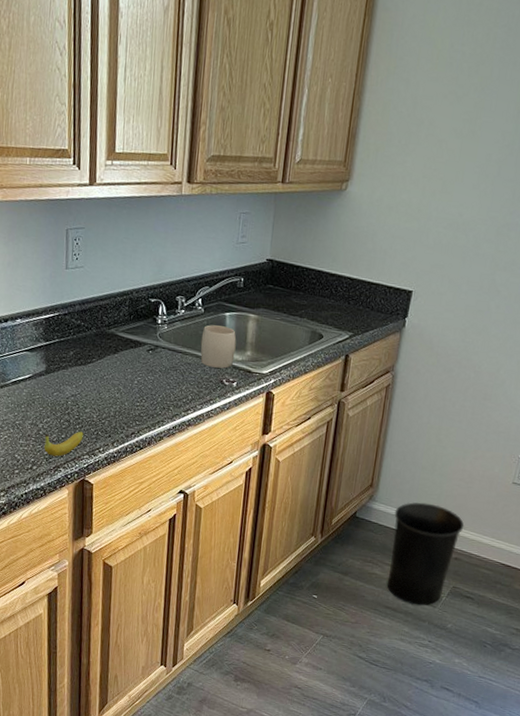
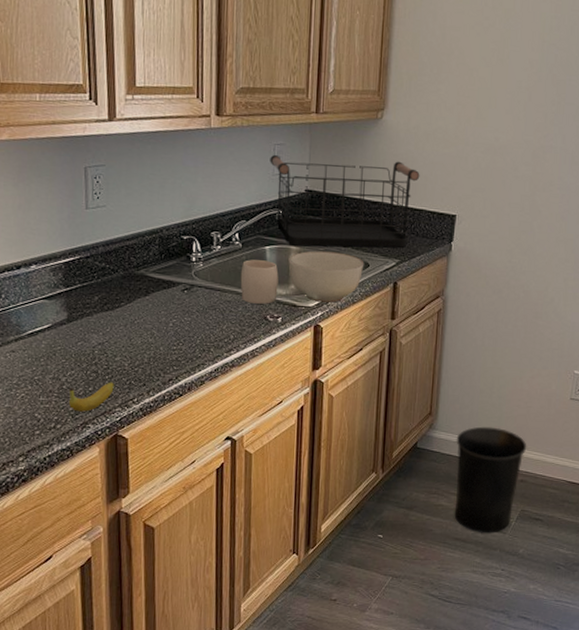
dish rack: none [235,222,380,321] -> present [270,154,420,248]
bowl: none [246,319,319,371] -> present [288,251,365,303]

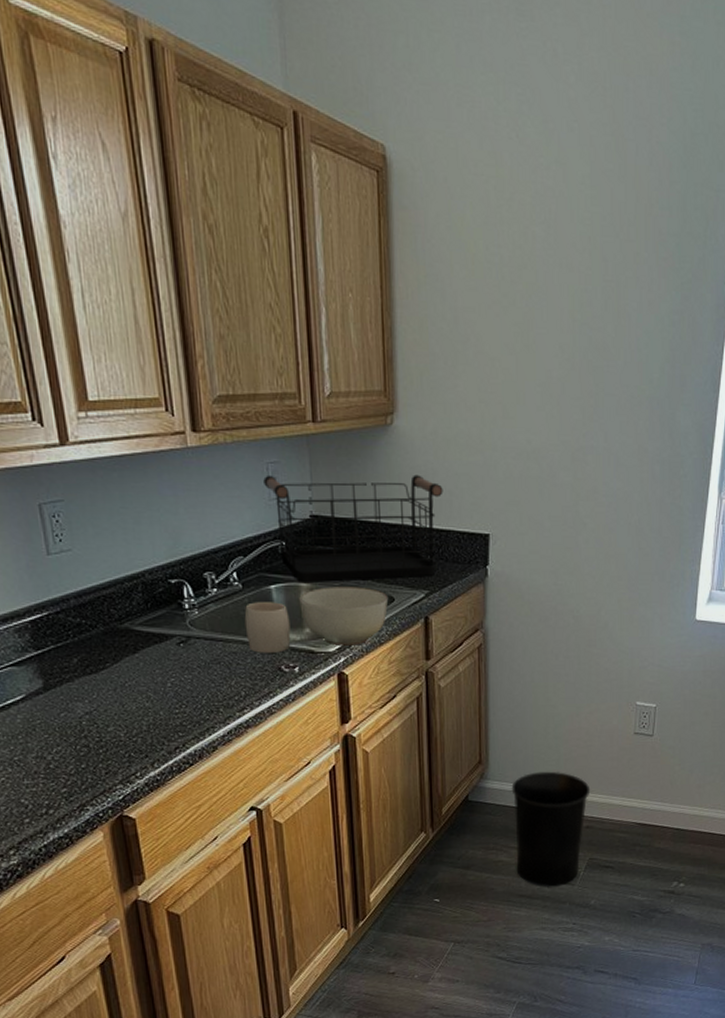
fruit: present [68,382,114,412] -> none [57,756,111,793]

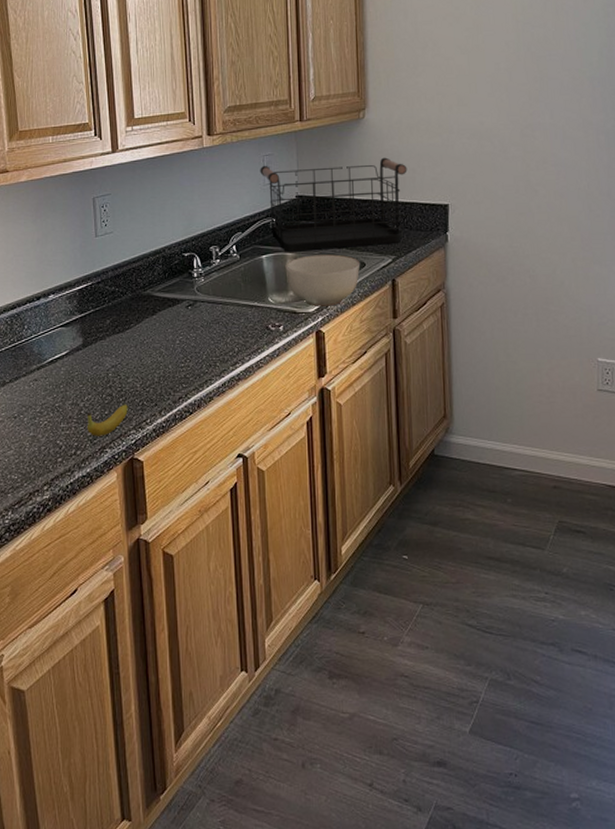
fruit: none [57,756,111,793] -> present [86,404,128,436]
mug: present [244,602,291,654] -> none [240,269,277,315]
waste bin: present [511,771,591,887] -> none [476,427,556,550]

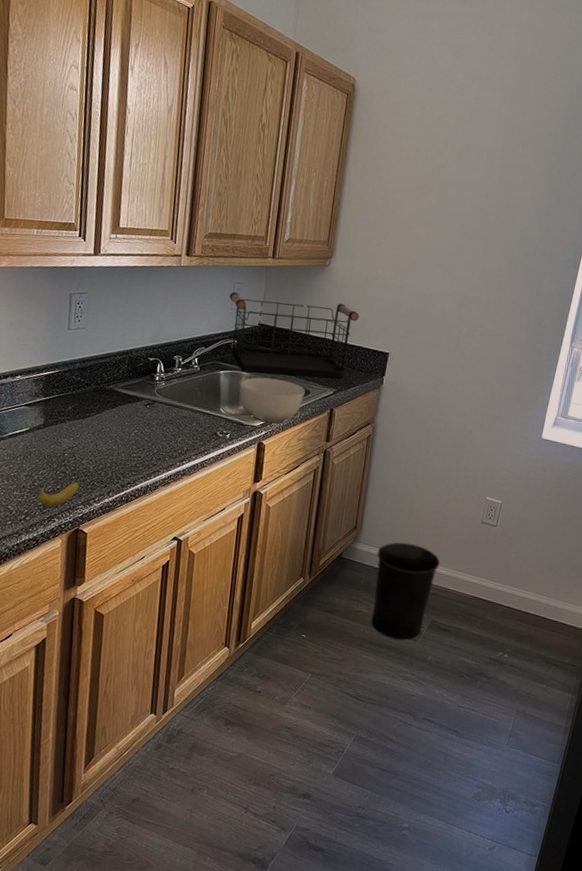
waste bin: none [476,427,556,550] -> present [371,542,440,639]

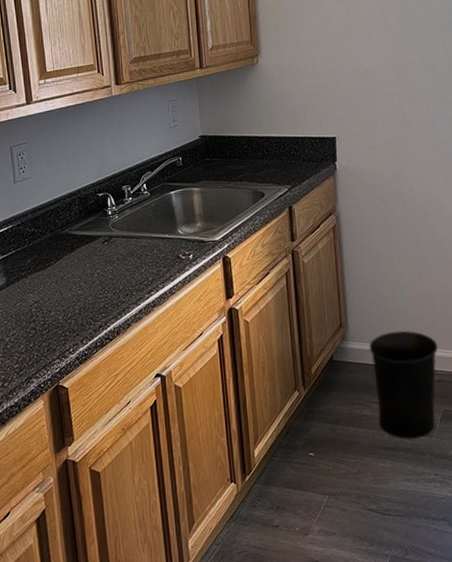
fruit: present [38,482,79,507] -> none [12,336,52,368]
dish rack: present [229,291,359,379] -> none [165,98,298,187]
bowl: present [239,377,306,424] -> none [192,187,260,235]

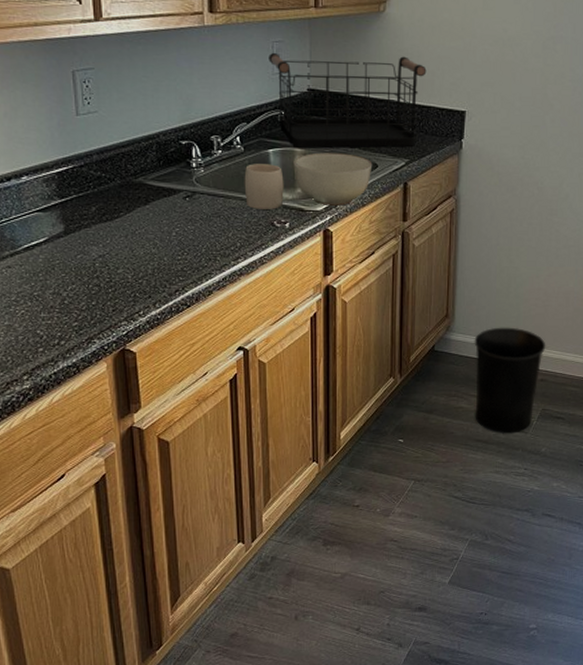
mug: none [151,204,187,246] -> present [244,164,284,211]
dish rack: none [165,98,298,187] -> present [269,52,427,148]
bowl: none [192,187,260,235] -> present [293,152,373,206]

